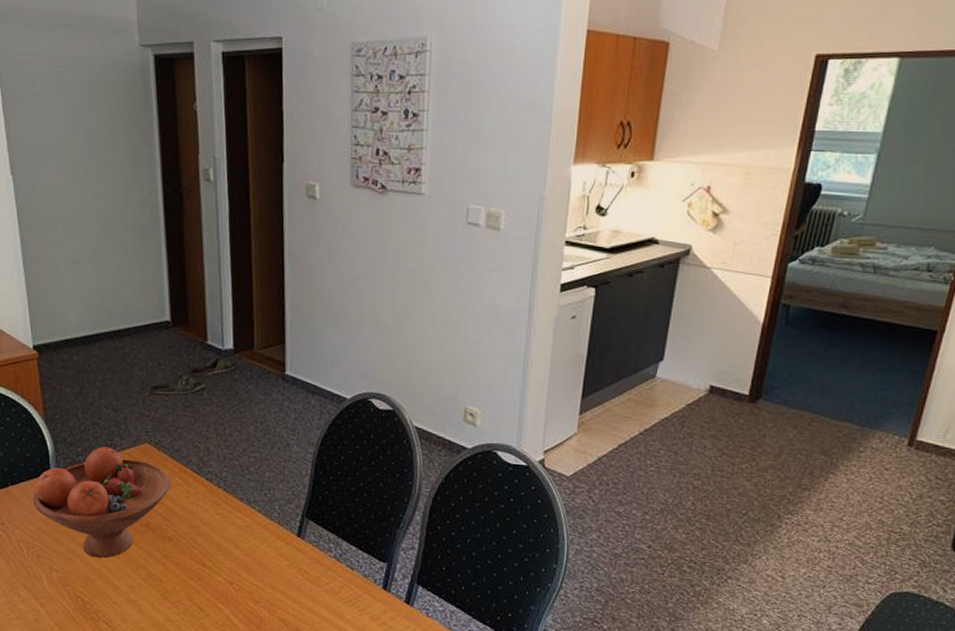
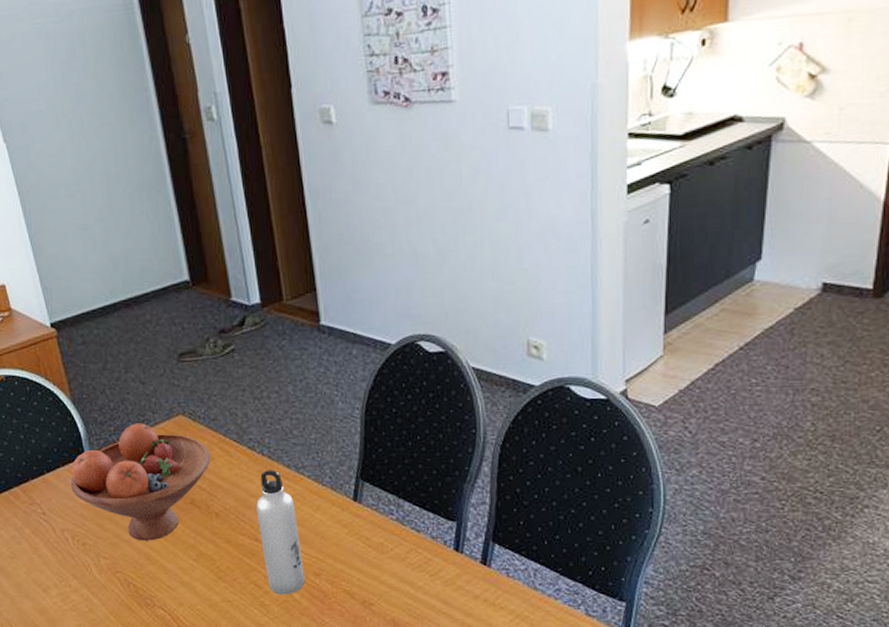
water bottle: none [207,501,245,618] -> present [256,470,305,595]

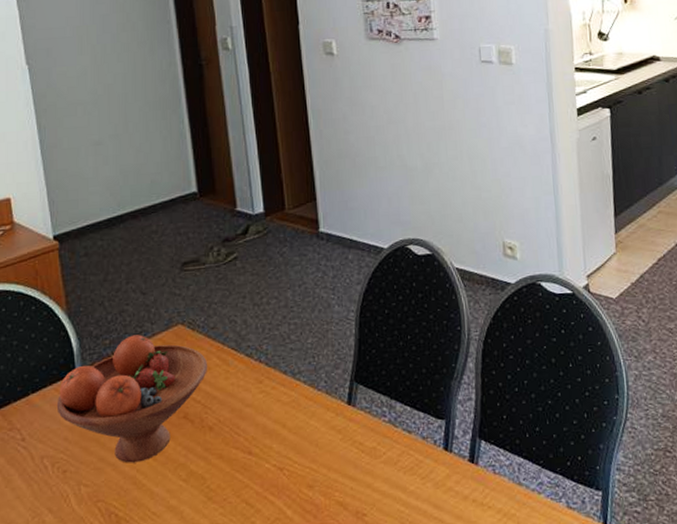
water bottle: present [256,470,305,595] -> none [251,377,298,512]

